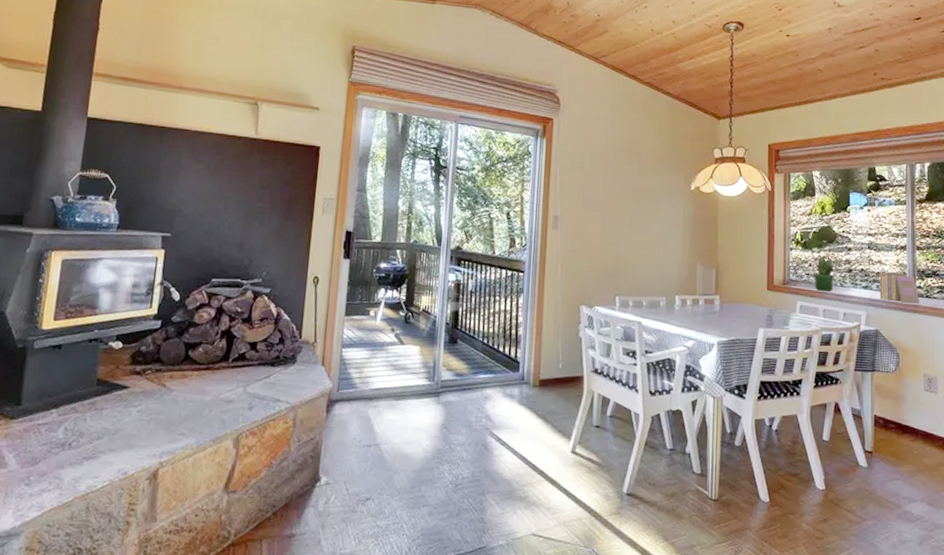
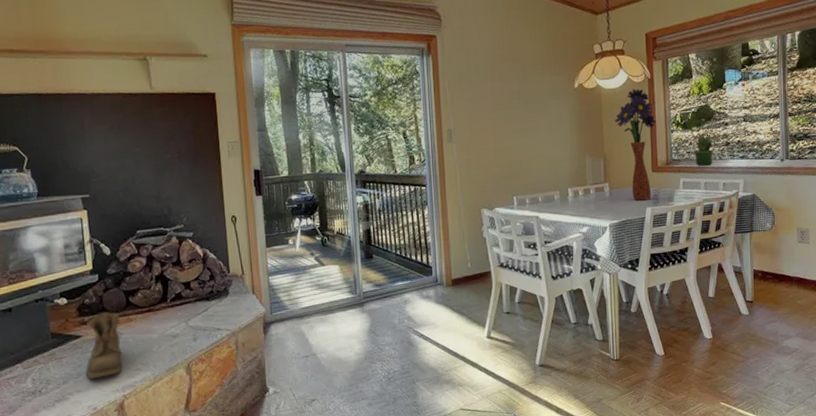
boot: none [123,364,176,439] -> present [85,312,123,380]
flower arrangement: none [731,199,774,320] -> present [615,88,656,201]
books: present [879,272,920,304] -> none [755,139,793,168]

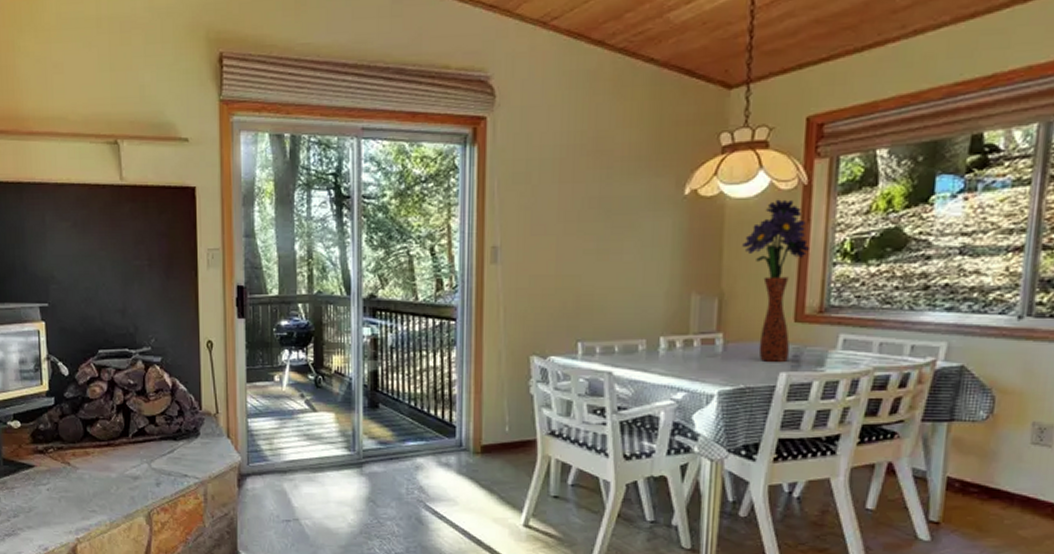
boot: present [85,312,123,380] -> none [37,442,77,516]
planter: present [693,132,715,167] -> none [866,269,905,319]

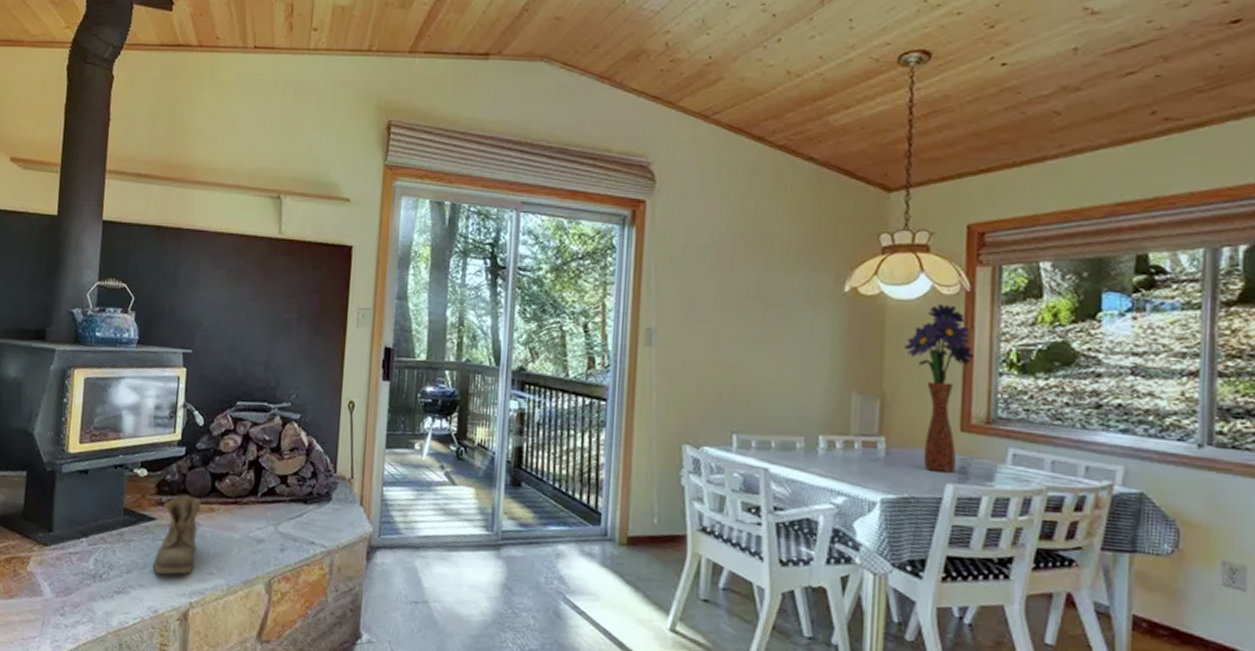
boot: none [37,442,77,516] -> present [152,495,202,575]

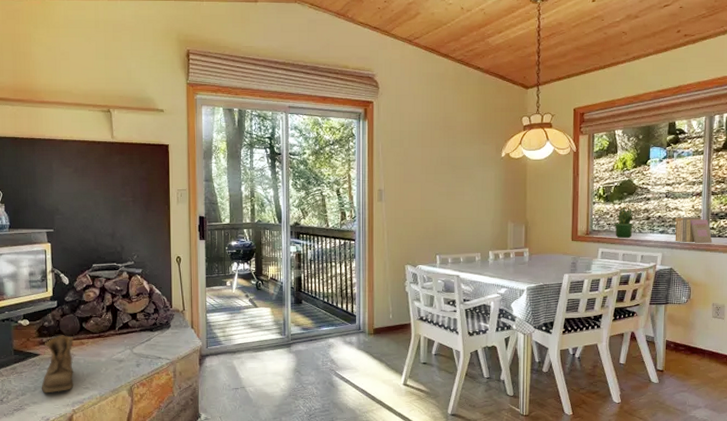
flower arrangement: present [904,303,974,473] -> none [538,161,579,267]
planter: none [1035,383,1075,437] -> present [613,206,636,239]
books: none [1148,409,1221,457] -> present [675,217,713,244]

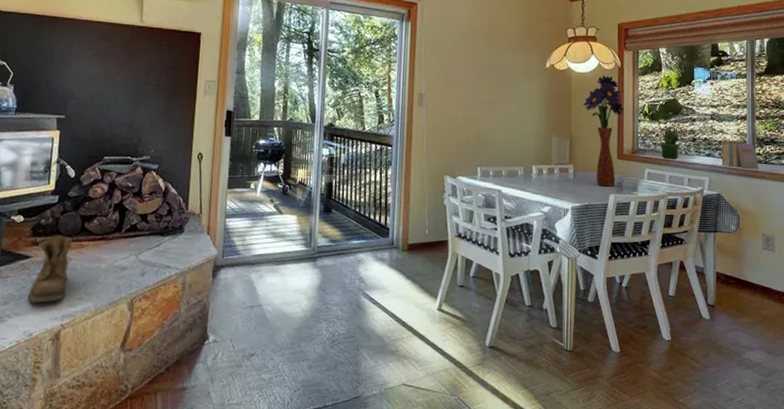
flower arrangement: none [538,161,579,267] -> present [583,75,624,187]

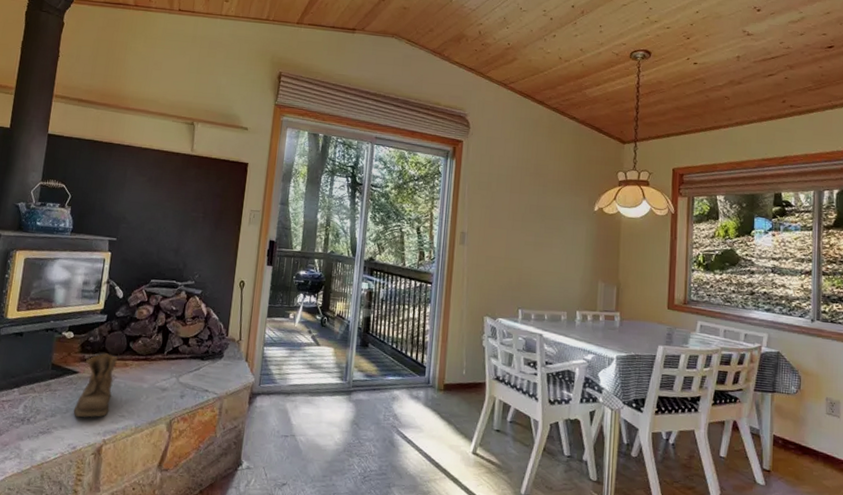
flower arrangement: present [583,75,624,187] -> none [633,221,676,338]
planter: present [659,126,681,160] -> none [714,277,738,314]
books: present [721,140,759,170] -> none [782,296,825,328]

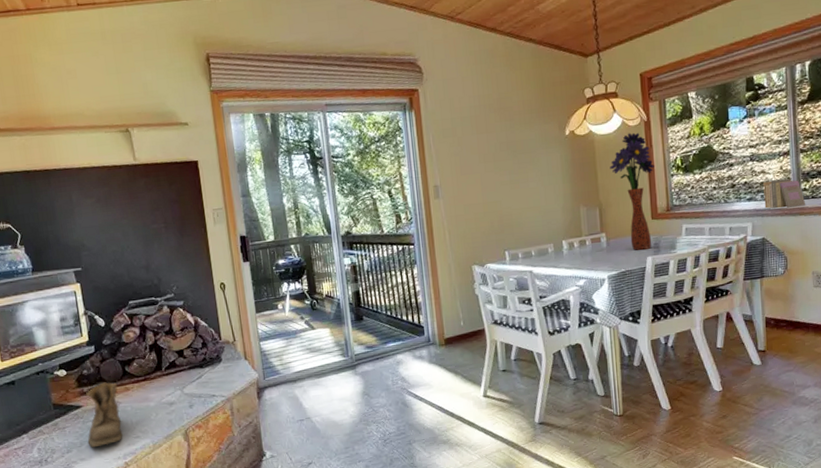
flower arrangement: none [633,221,676,338] -> present [610,132,654,251]
books: none [782,296,825,328] -> present [763,178,806,209]

